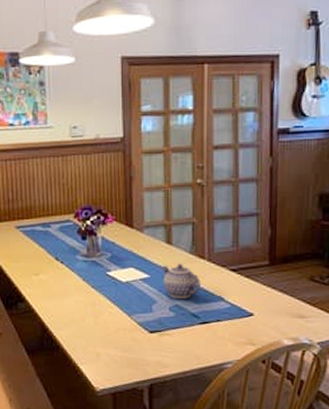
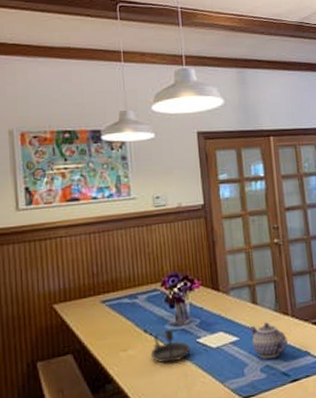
candlestick: none [61,259,101,291] -> present [150,329,191,363]

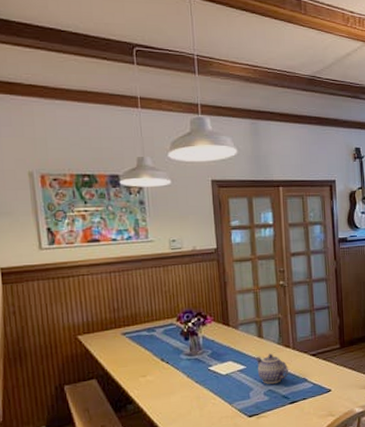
candlestick: present [150,329,191,363] -> none [167,358,204,388]

